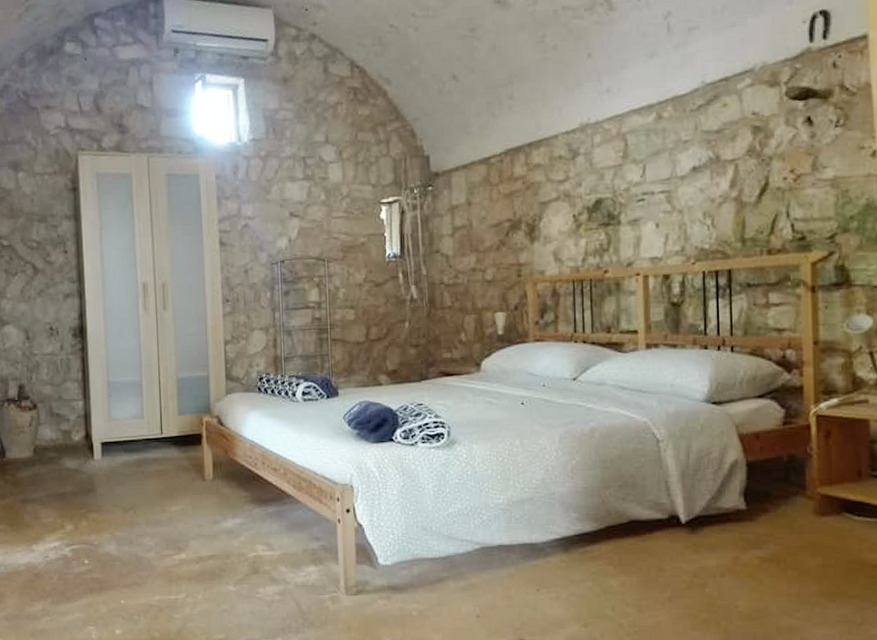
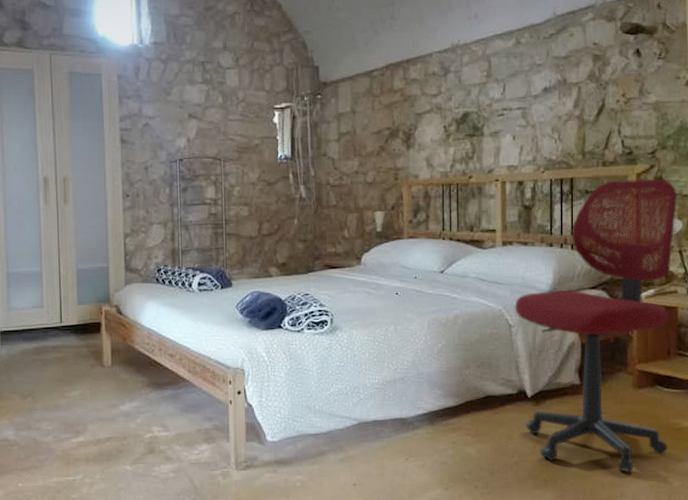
chair: none [662,267,866,617] -> present [514,178,678,474]

